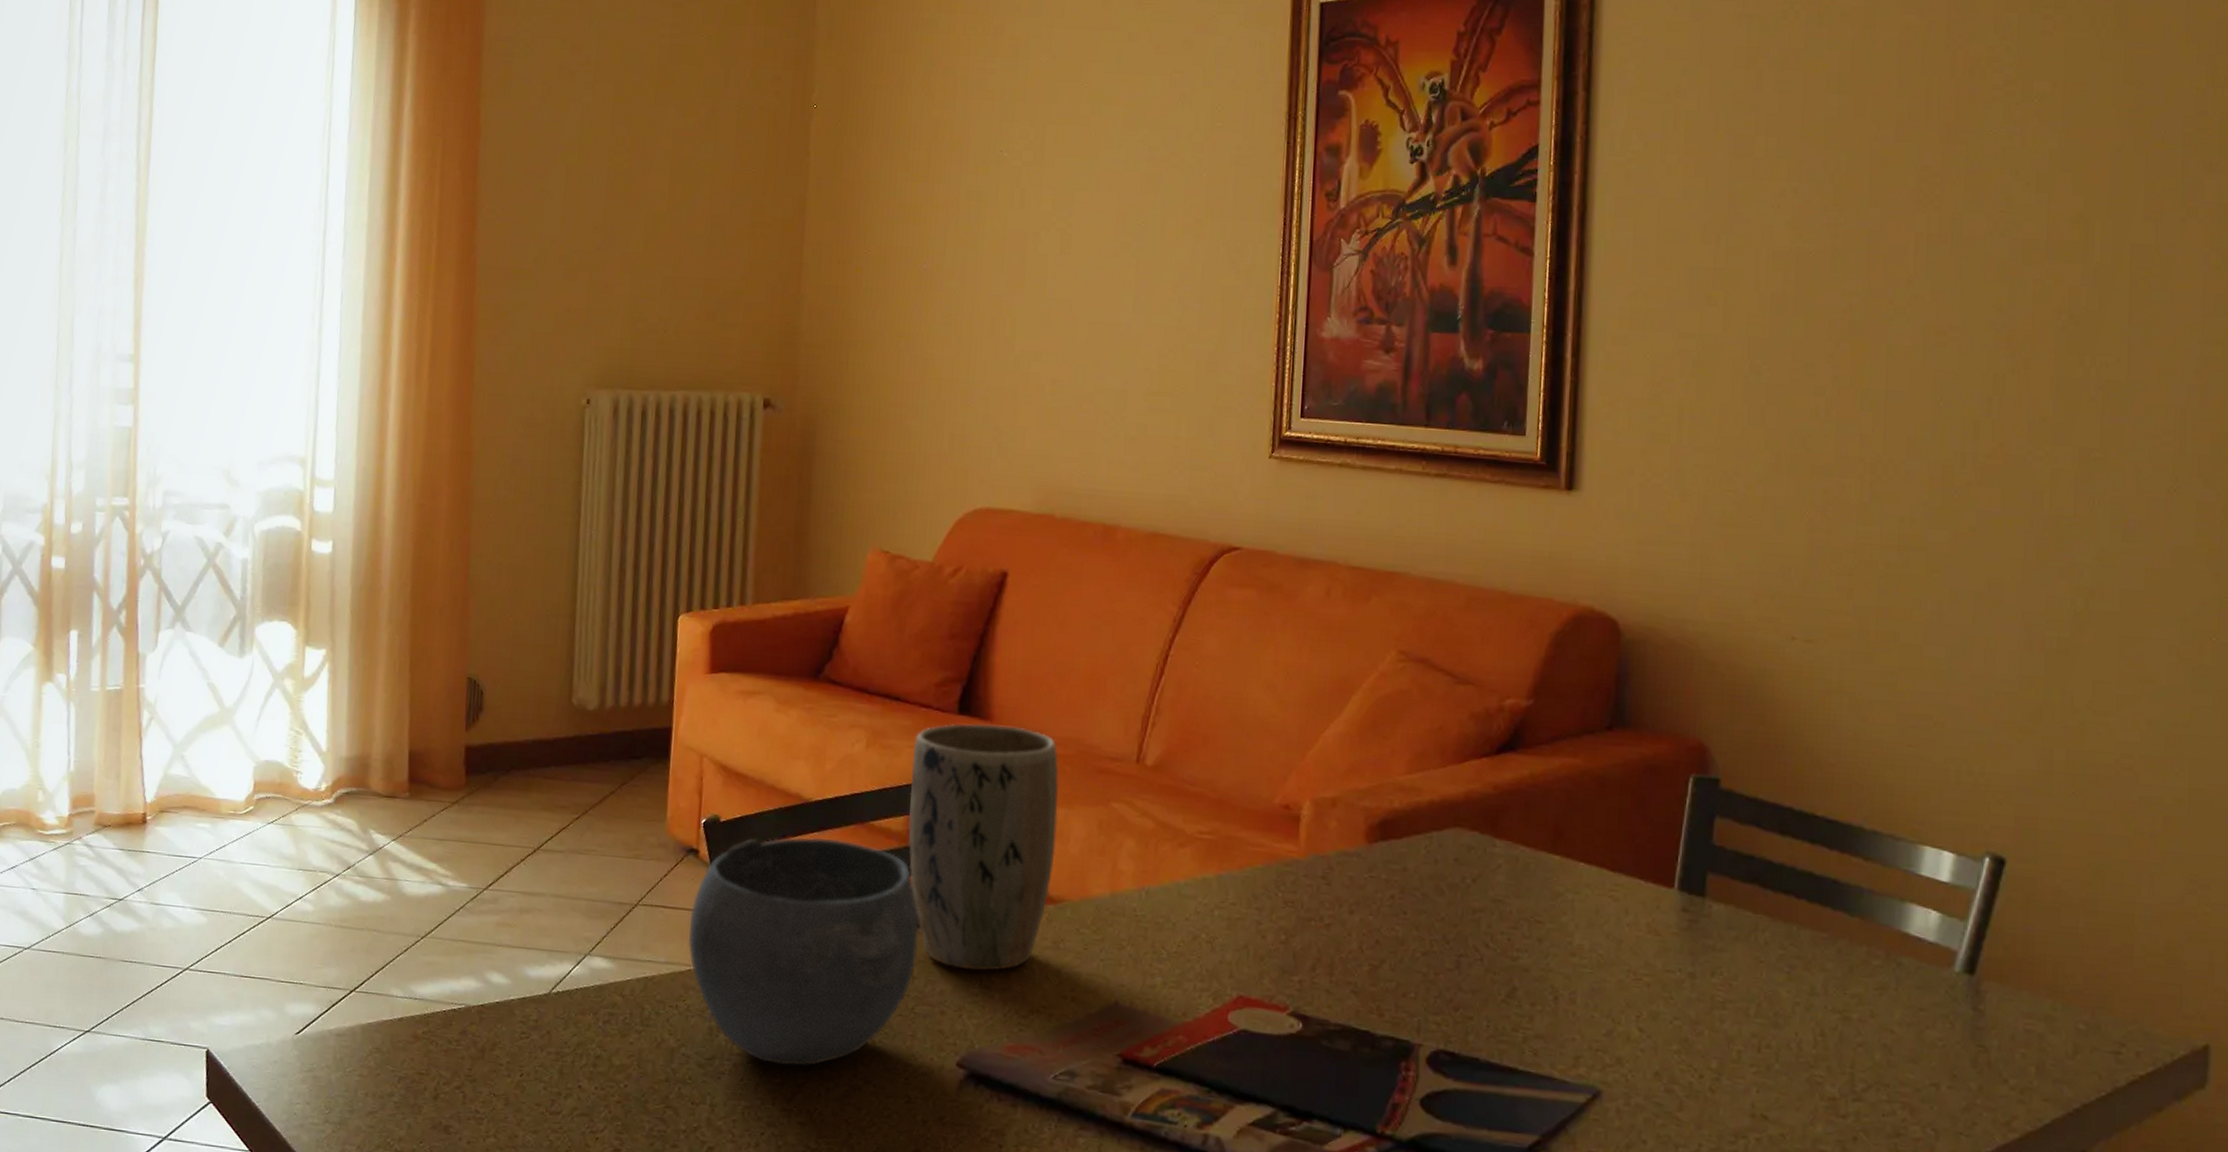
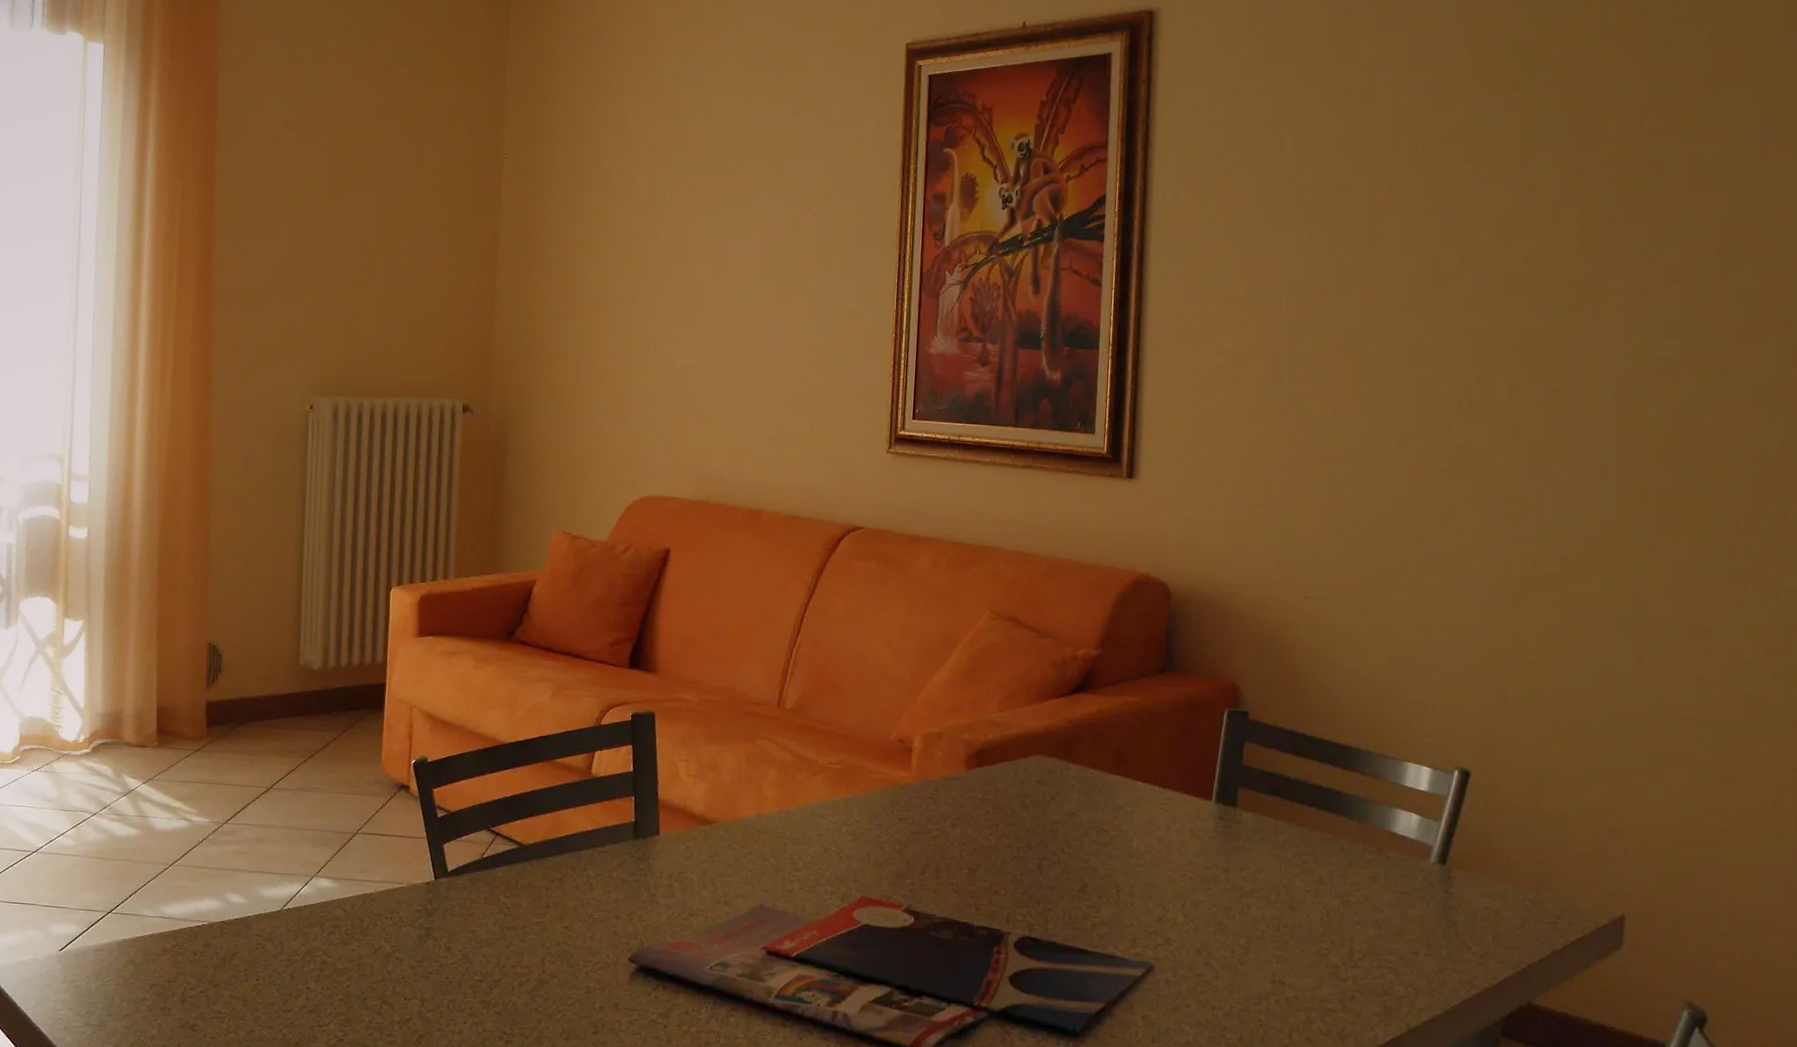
bowl: present [688,837,918,1067] -> none [400,773,596,965]
plant pot: present [908,723,1060,971] -> none [587,676,714,882]

